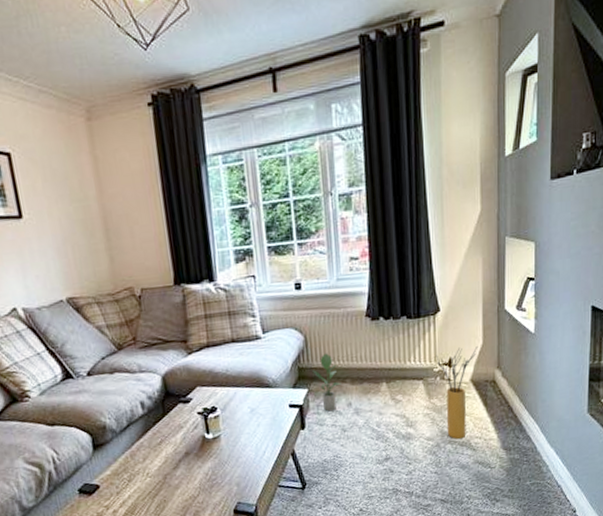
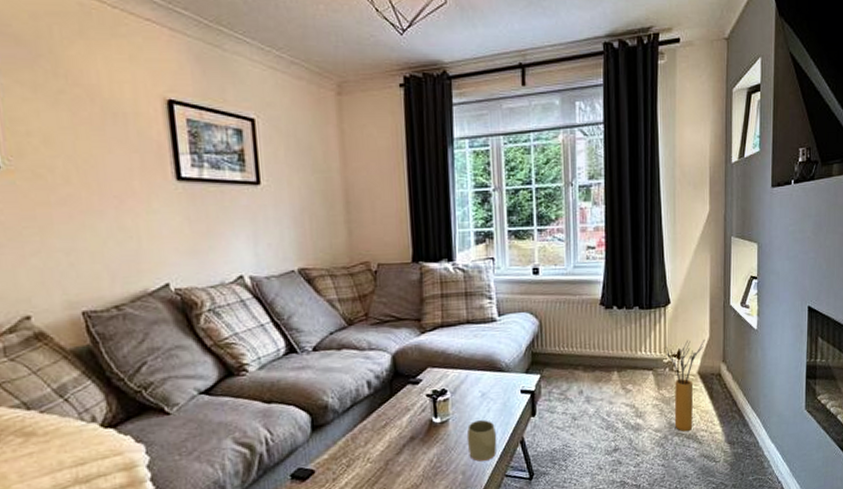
mug: none [238,434,269,473] -> present [466,420,497,461]
potted plant: present [312,353,341,412] -> none [546,339,574,399]

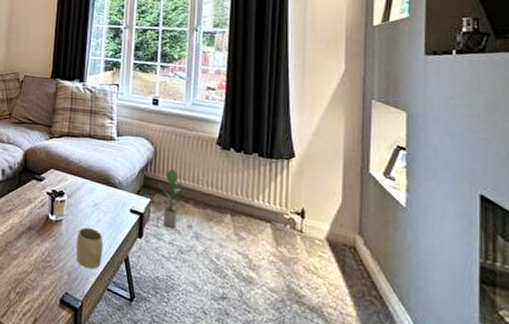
potted plant: none [546,339,574,399] -> present [157,169,184,229]
vase: present [665,340,705,432] -> none [287,200,337,303]

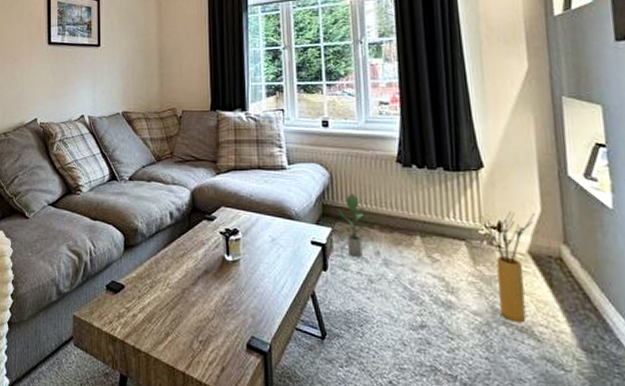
mug: present [75,227,104,269] -> none [256,265,287,308]
vase: none [287,200,337,303] -> present [480,211,536,323]

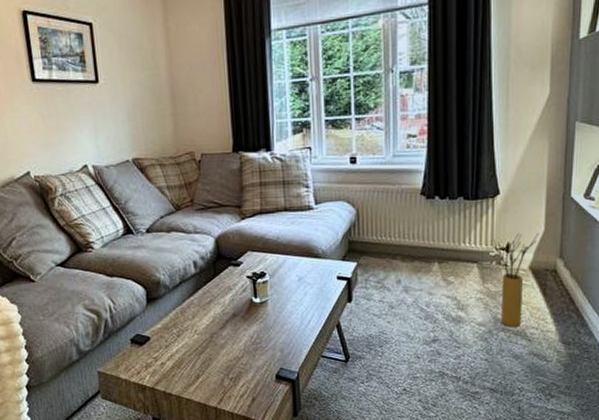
potted plant: present [337,194,369,257] -> none [363,228,392,287]

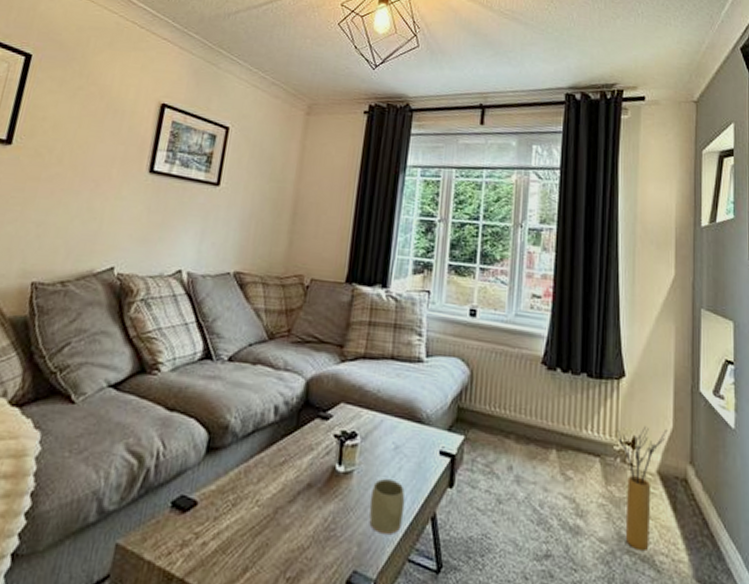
mug: none [284,303,314,341] -> present [369,479,405,534]

